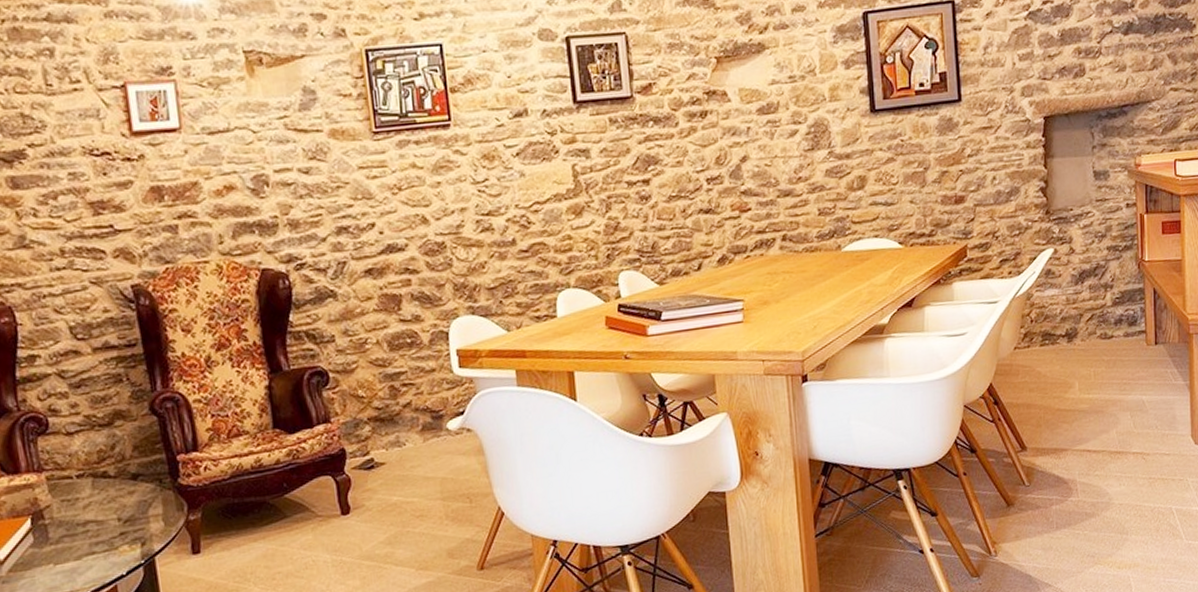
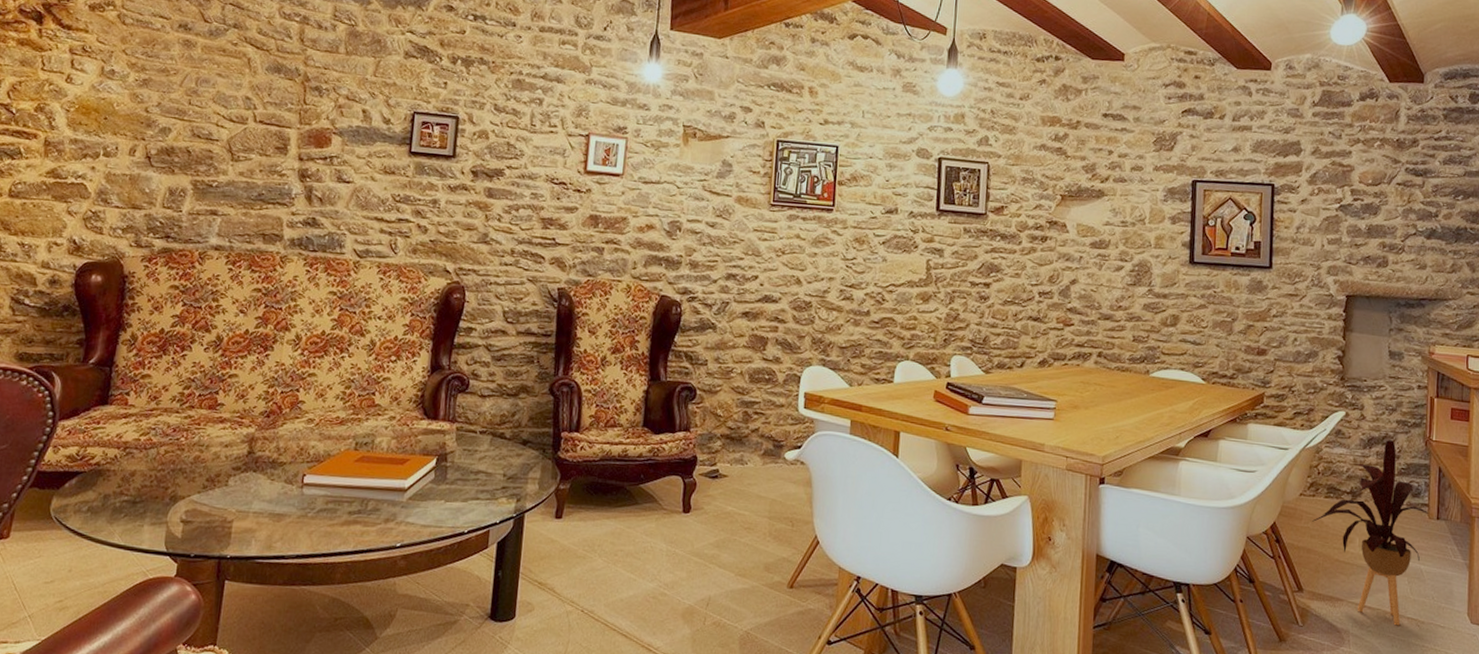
house plant: none [1029,269,1146,464] -> present [1312,440,1429,626]

